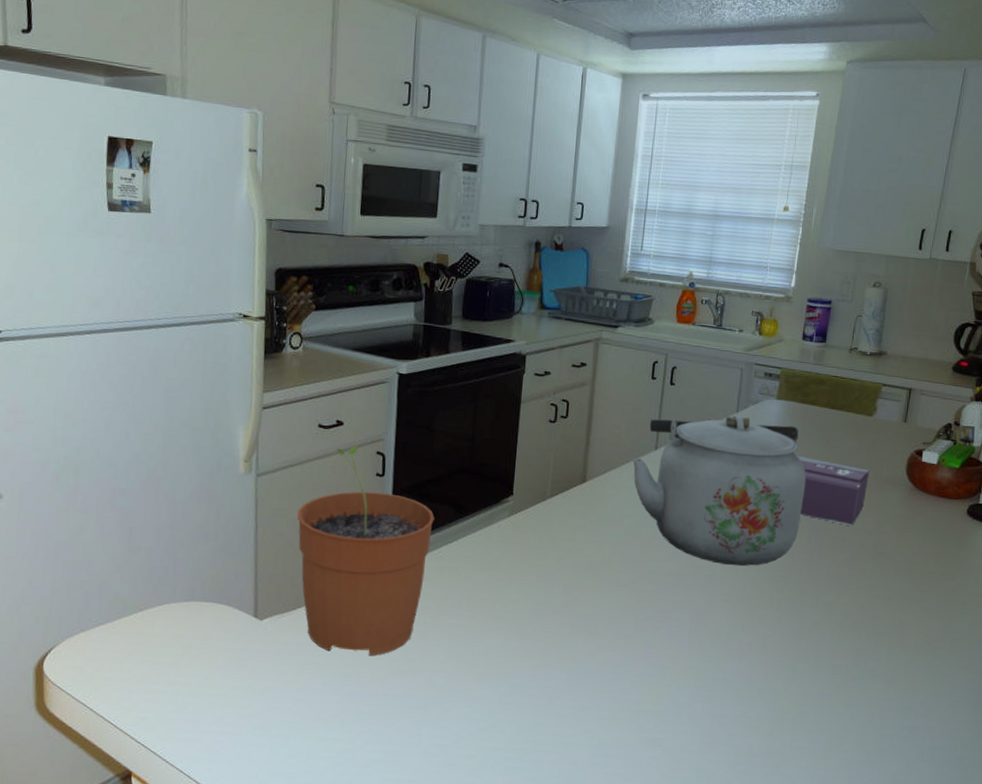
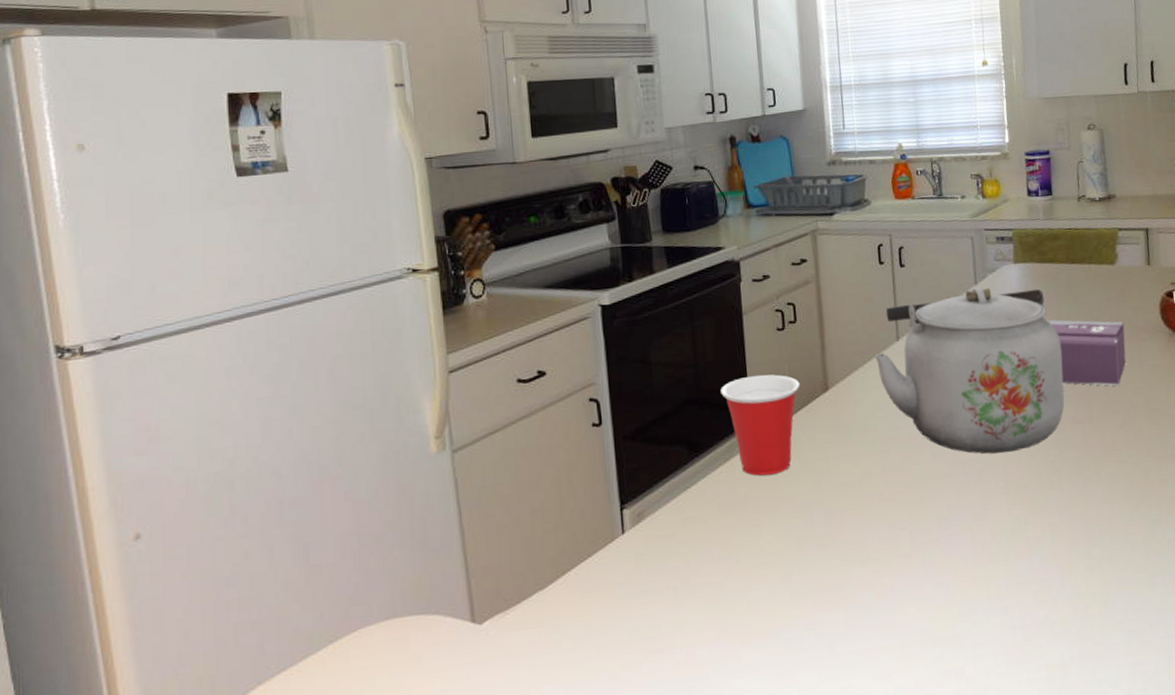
plant pot: present [297,445,434,656] -> none [507,395,667,646]
cup: none [491,457,562,545] -> present [720,374,800,476]

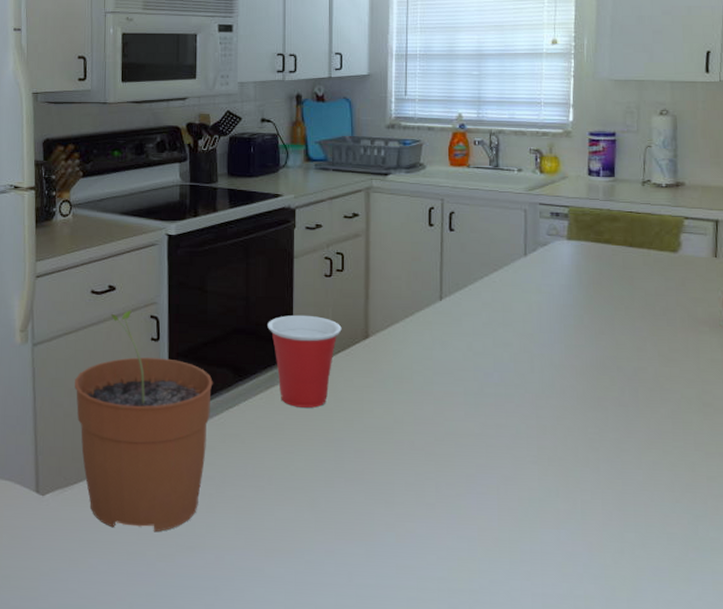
plant pot: none [507,395,667,646] -> present [75,310,213,533]
kettle: present [874,287,1065,454] -> none [416,259,611,424]
tissue box: present [1047,319,1127,387] -> none [597,300,682,375]

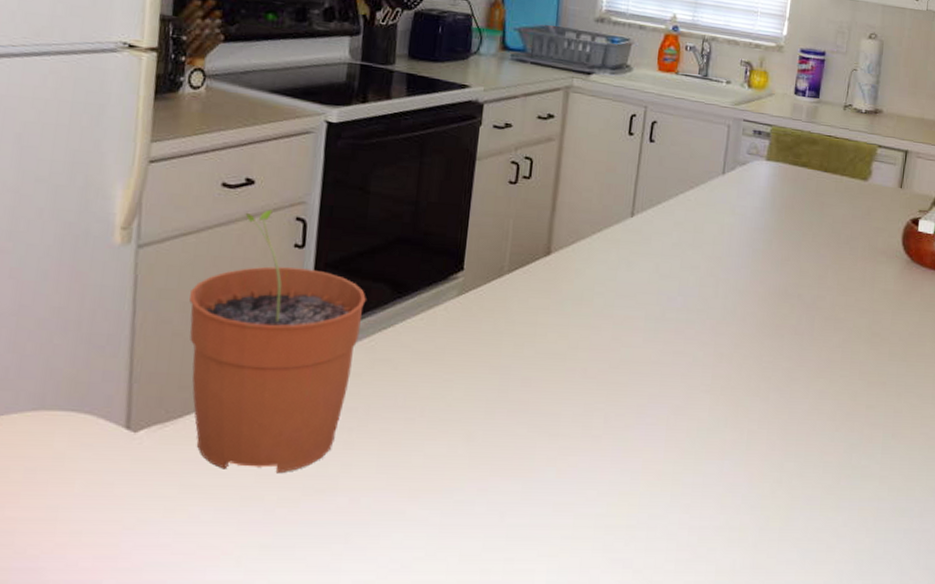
cup: present [268,314,342,408] -> none [437,225,522,331]

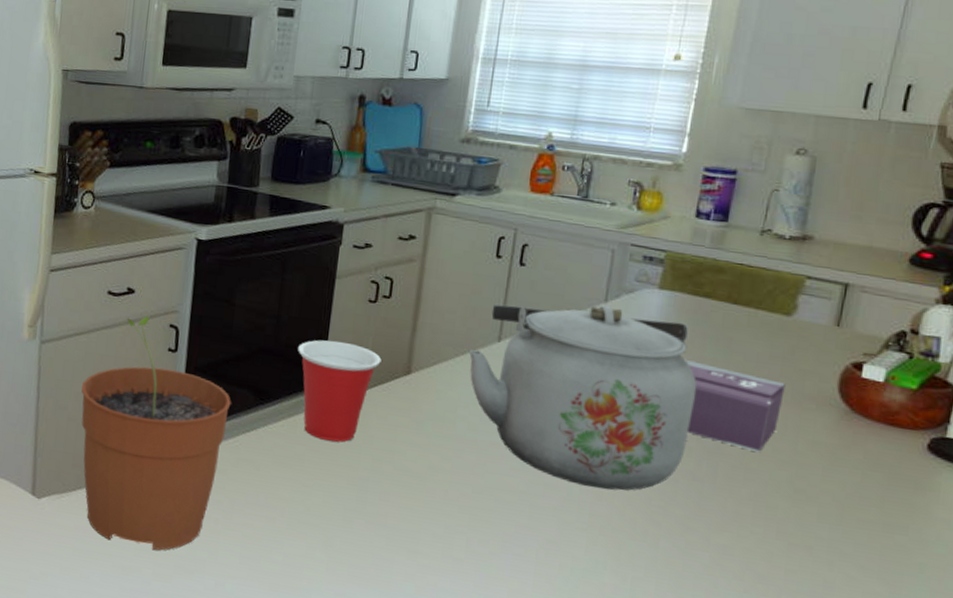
cup: none [437,225,522,331] -> present [298,340,382,442]
kettle: none [604,177,797,352] -> present [468,304,696,491]
tissue box: none [787,225,864,304] -> present [684,360,786,453]

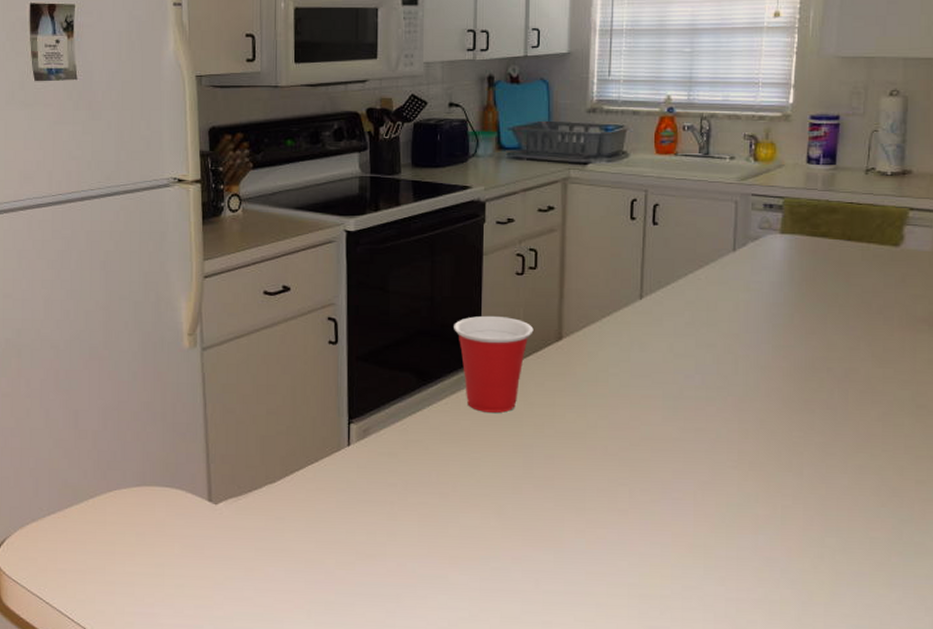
plant pot: present [81,316,231,551] -> none [248,312,395,541]
kettle: present [468,304,696,491] -> none [613,254,822,428]
tissue box: present [684,360,786,453] -> none [809,298,900,376]

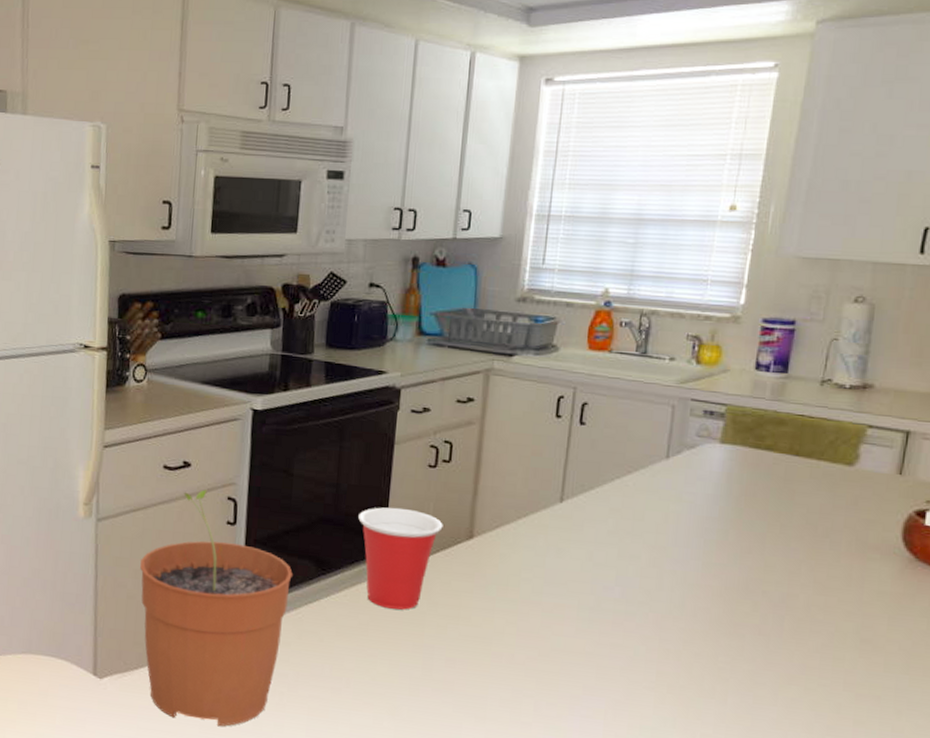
plant pot: none [248,312,395,541] -> present [140,489,293,727]

